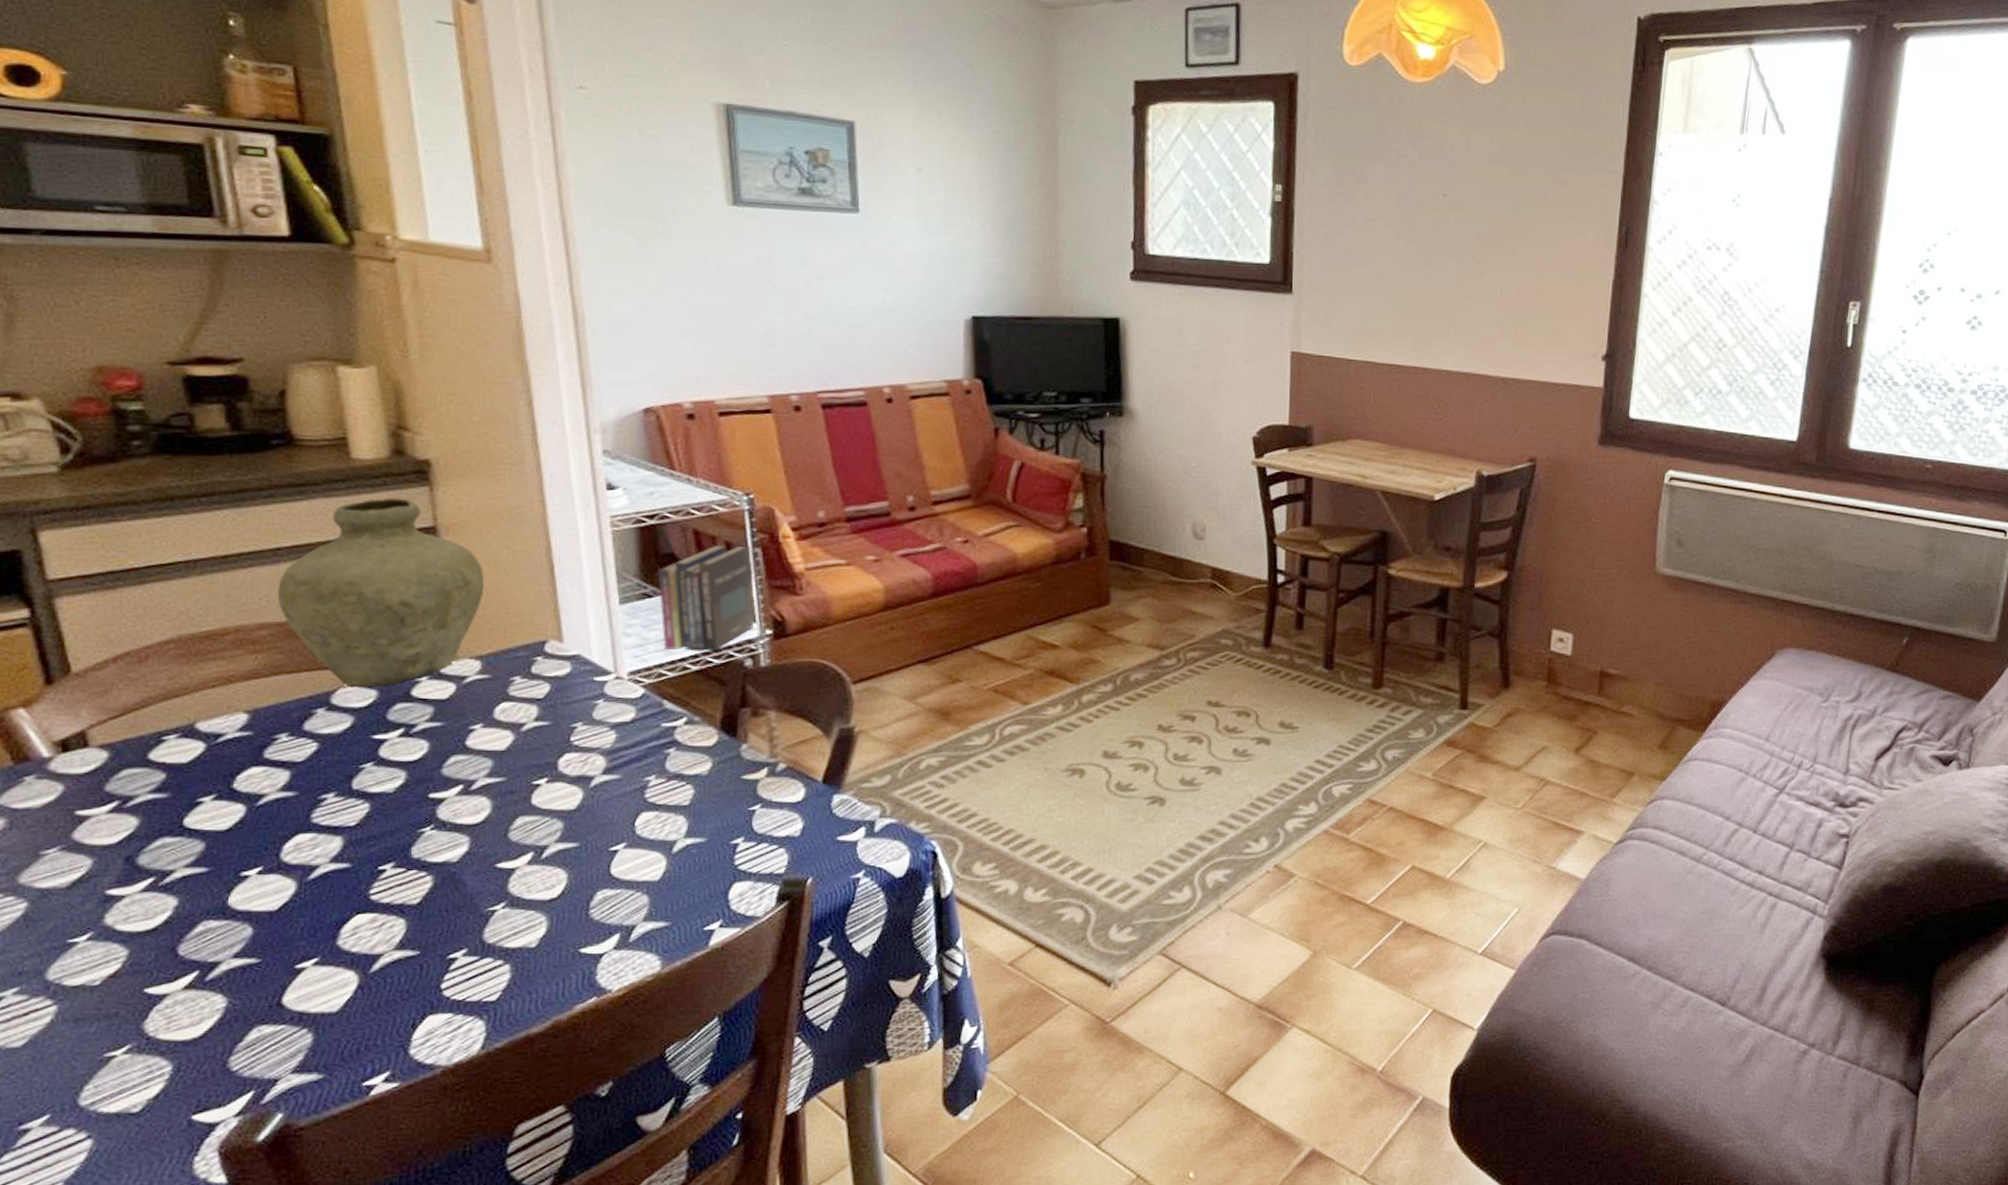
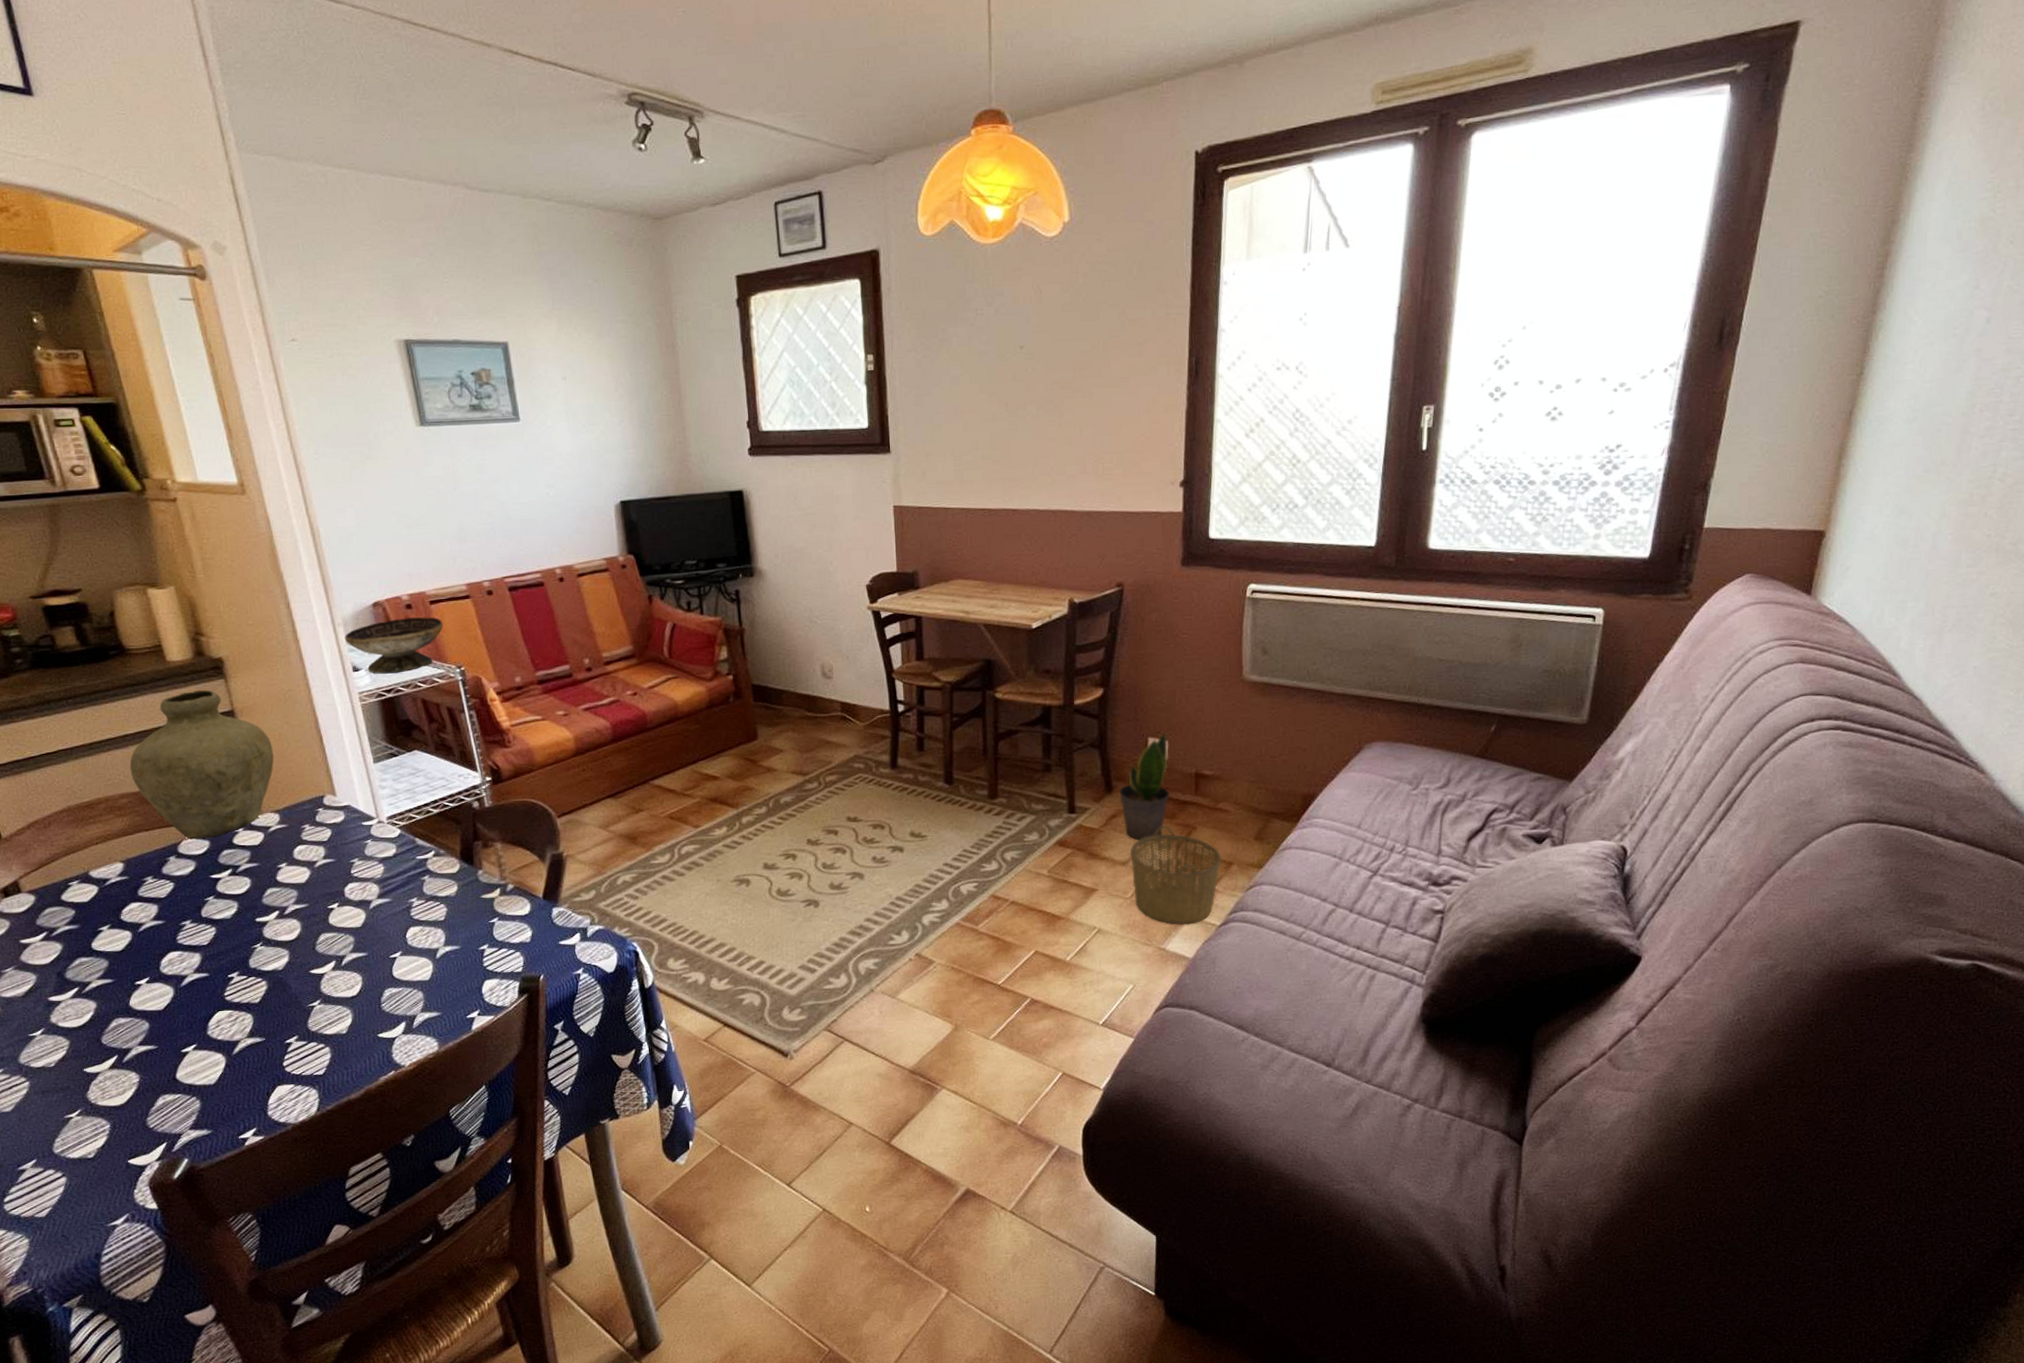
decorative bowl: none [600,429,733,496] -> present [344,617,444,674]
books: present [657,545,755,651] -> none [399,709,477,798]
potted plant: none [1516,625,1573,743] -> present [1118,733,1170,840]
basket: none [1524,727,1623,841] -> present [1130,825,1222,925]

